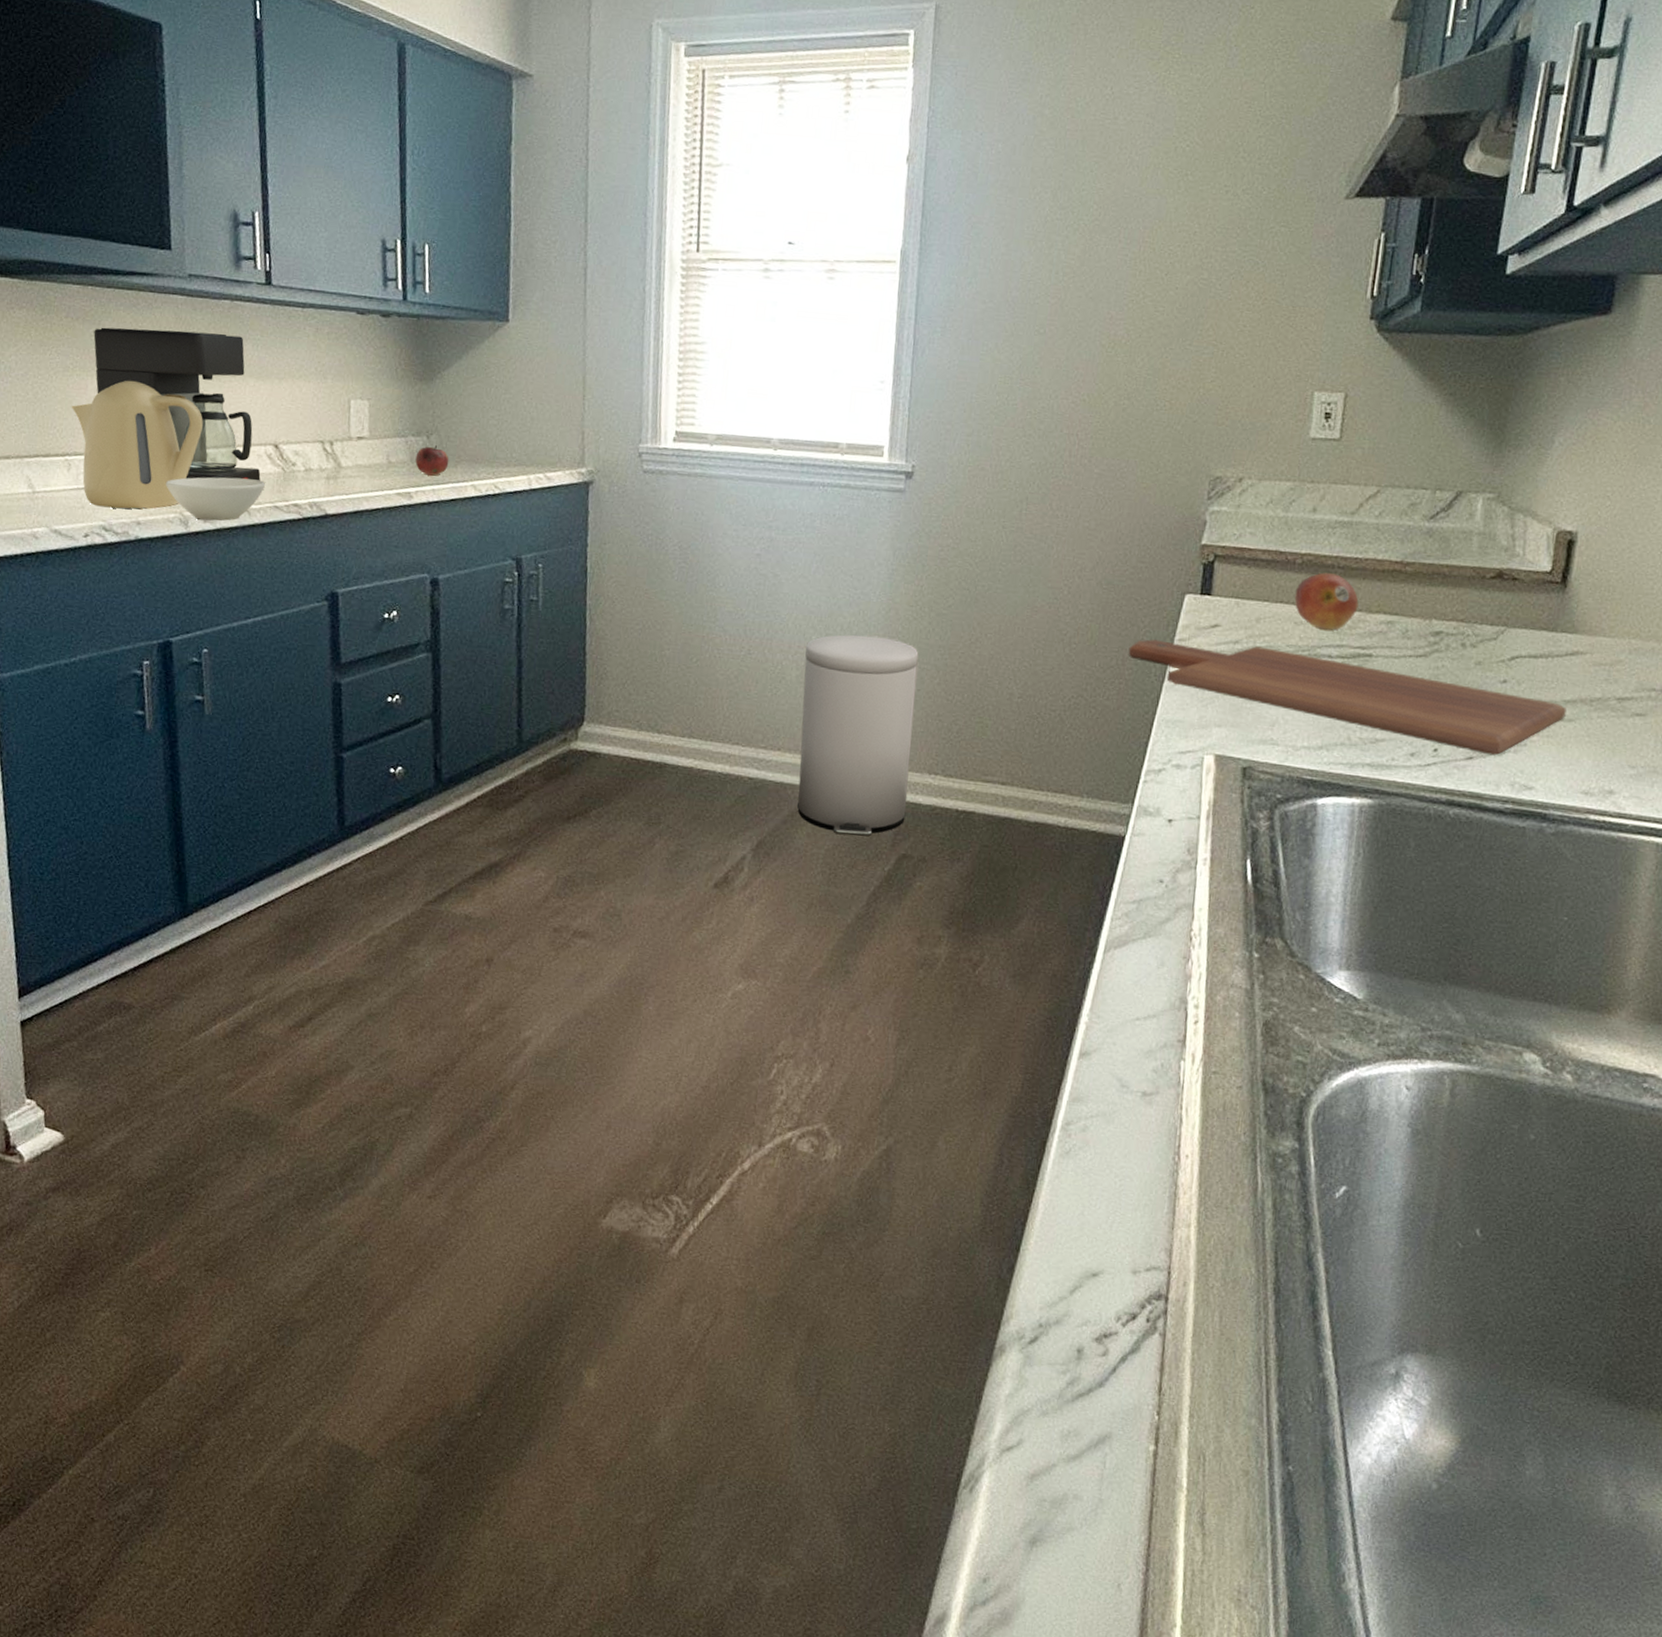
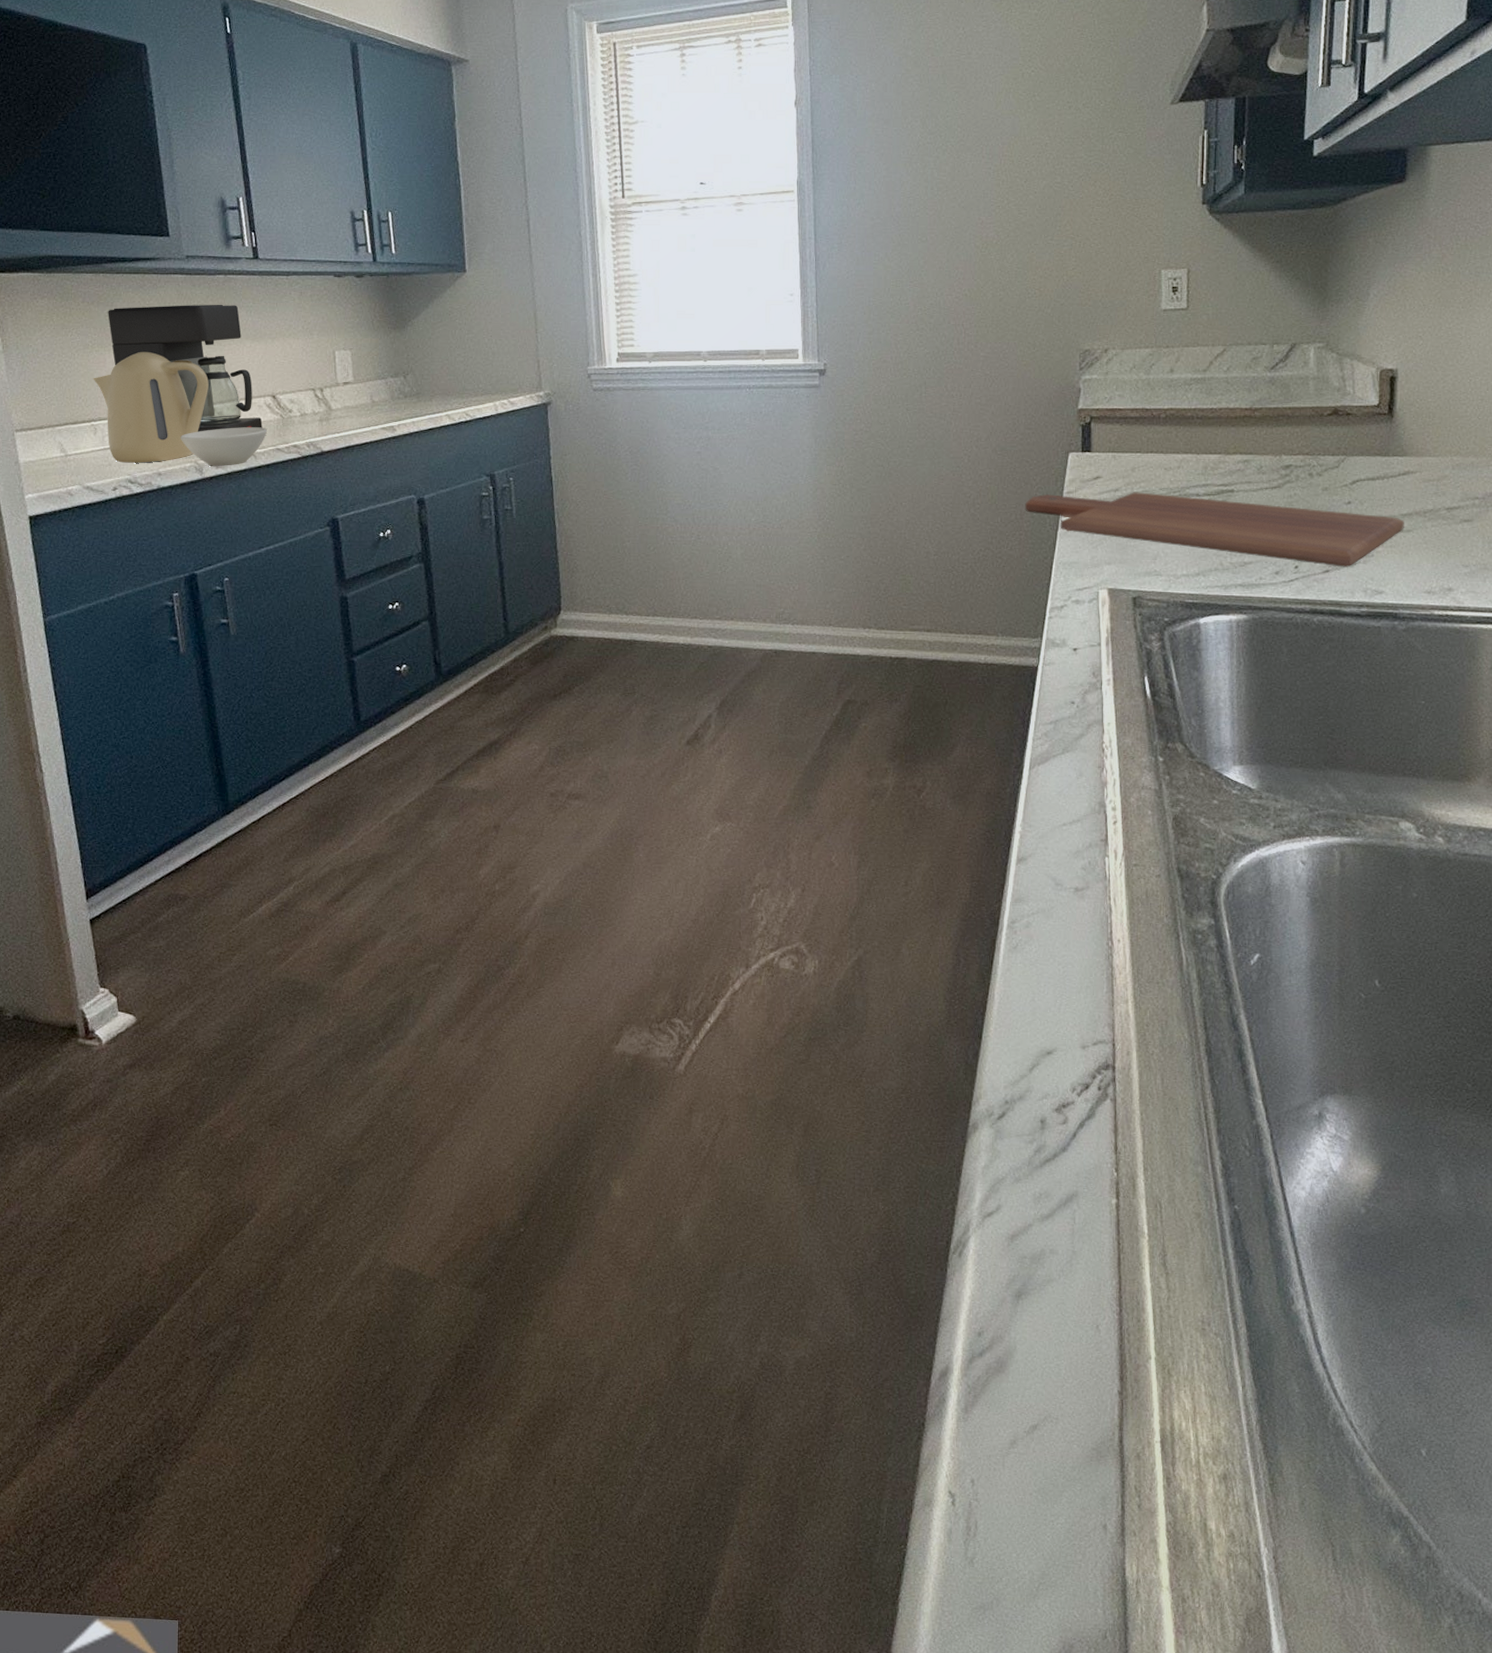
fruit: present [415,445,449,476] -> none [395,384,425,410]
pedal bin: present [797,634,919,837] -> none [746,514,848,688]
fruit: present [1294,572,1359,631] -> none [1162,424,1218,473]

